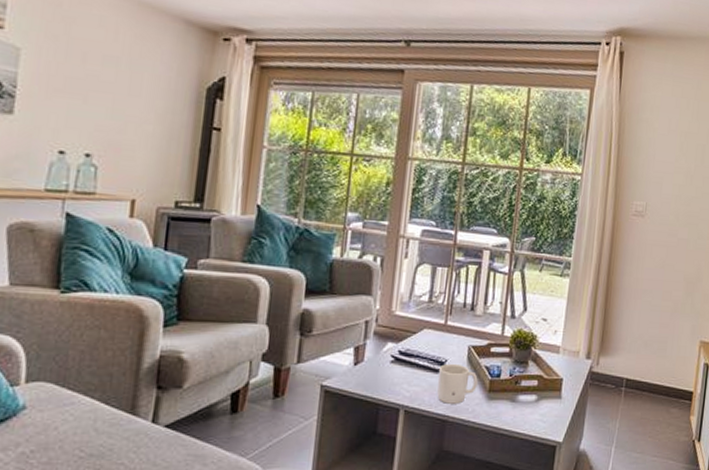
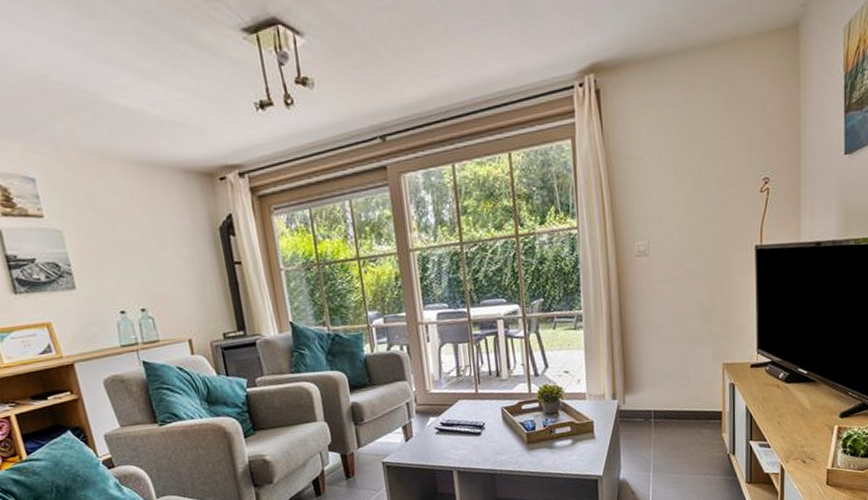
mug: present [437,363,478,404] -> none [479,424,516,460]

